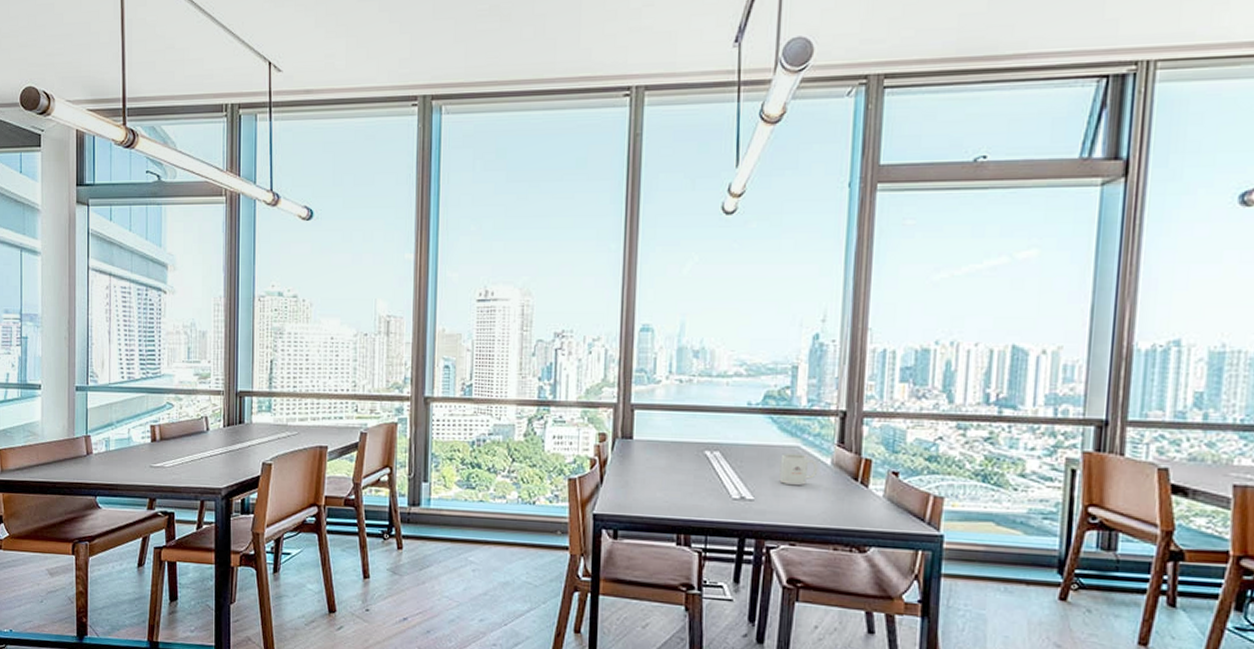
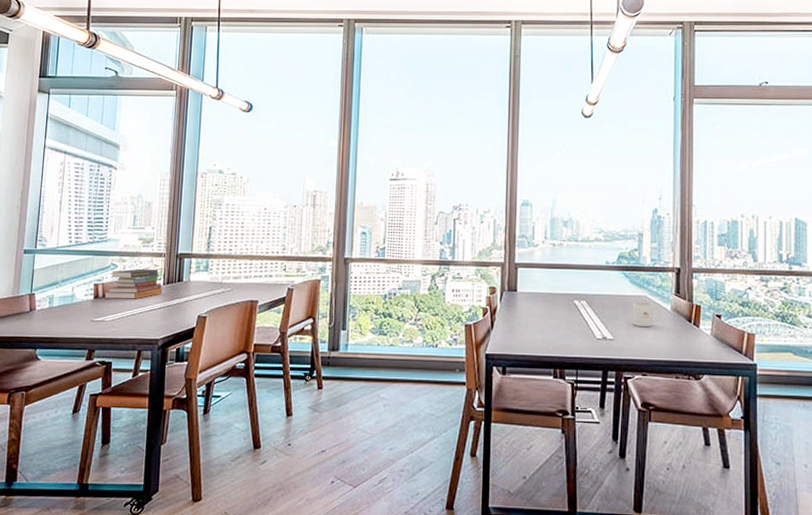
books: none [162,408,223,443] -> present [104,268,163,299]

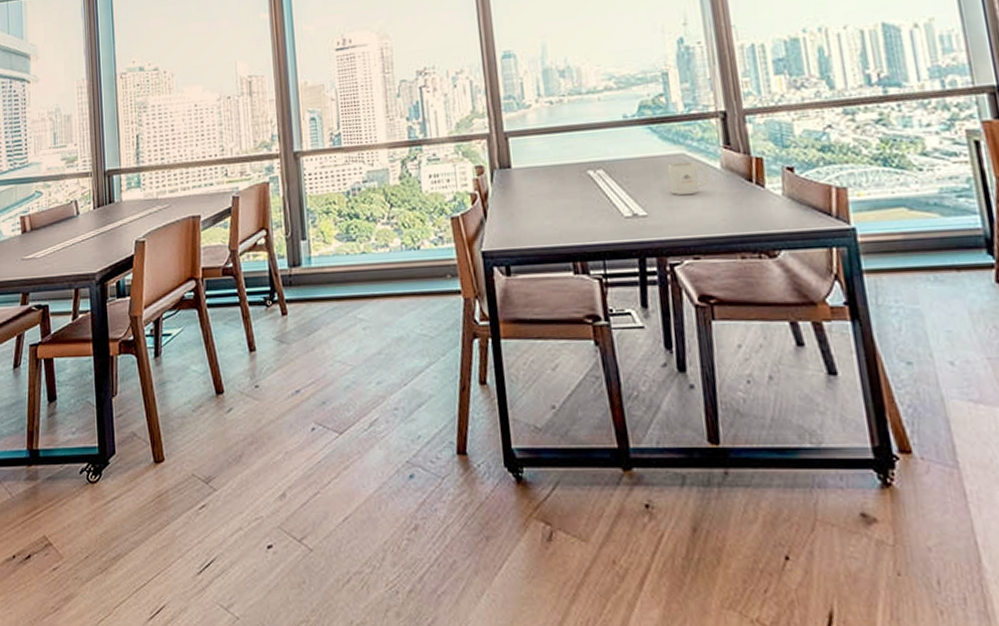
books: present [104,268,163,299] -> none [32,191,94,232]

